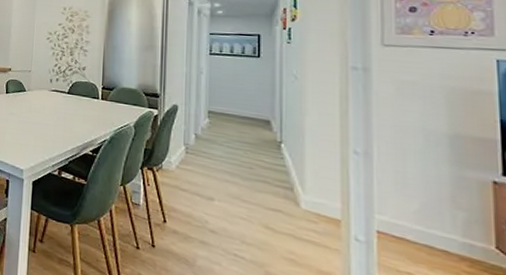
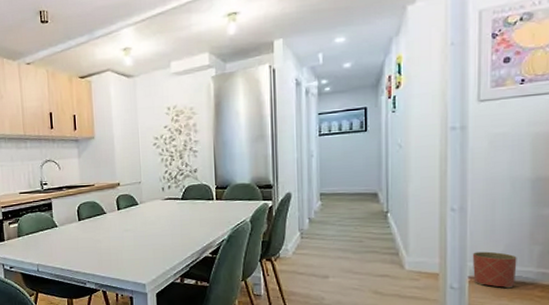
planter: none [382,204,437,255] -> present [473,251,517,289]

